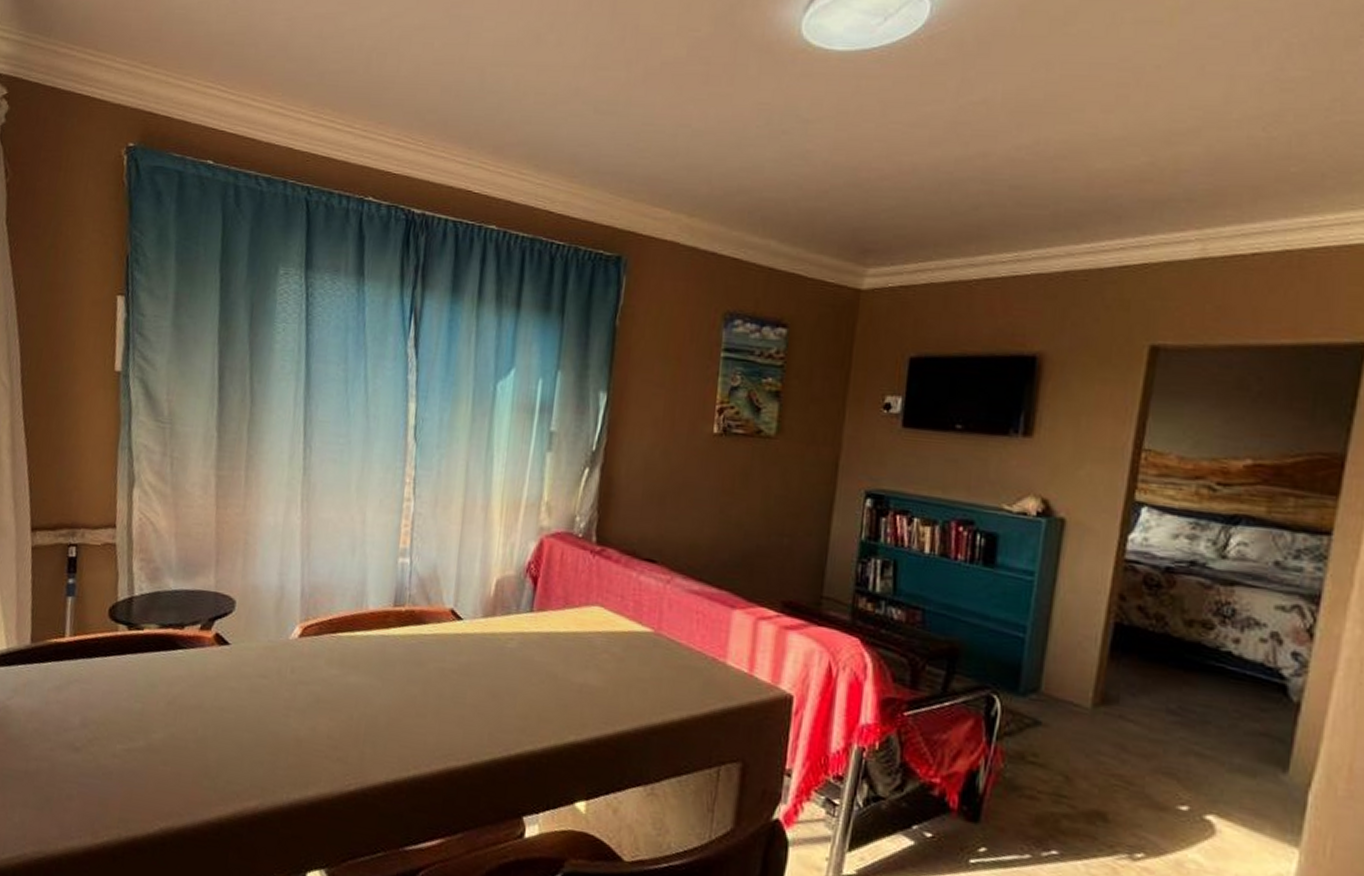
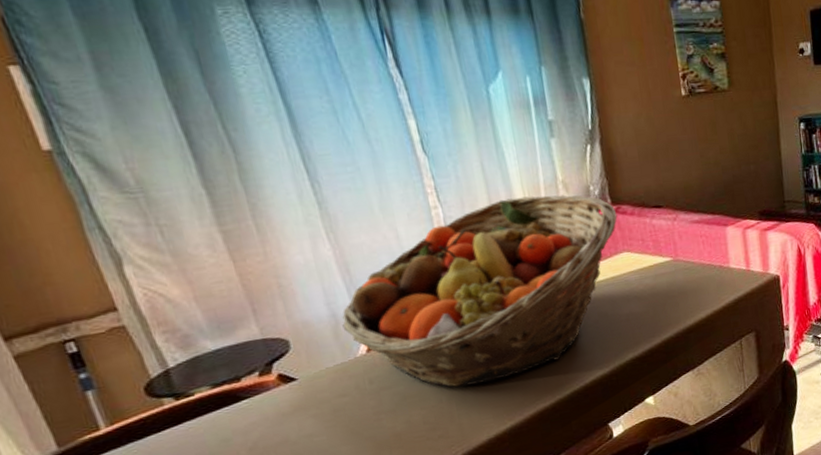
fruit basket: none [285,507,600,716] -> present [342,194,618,387]

